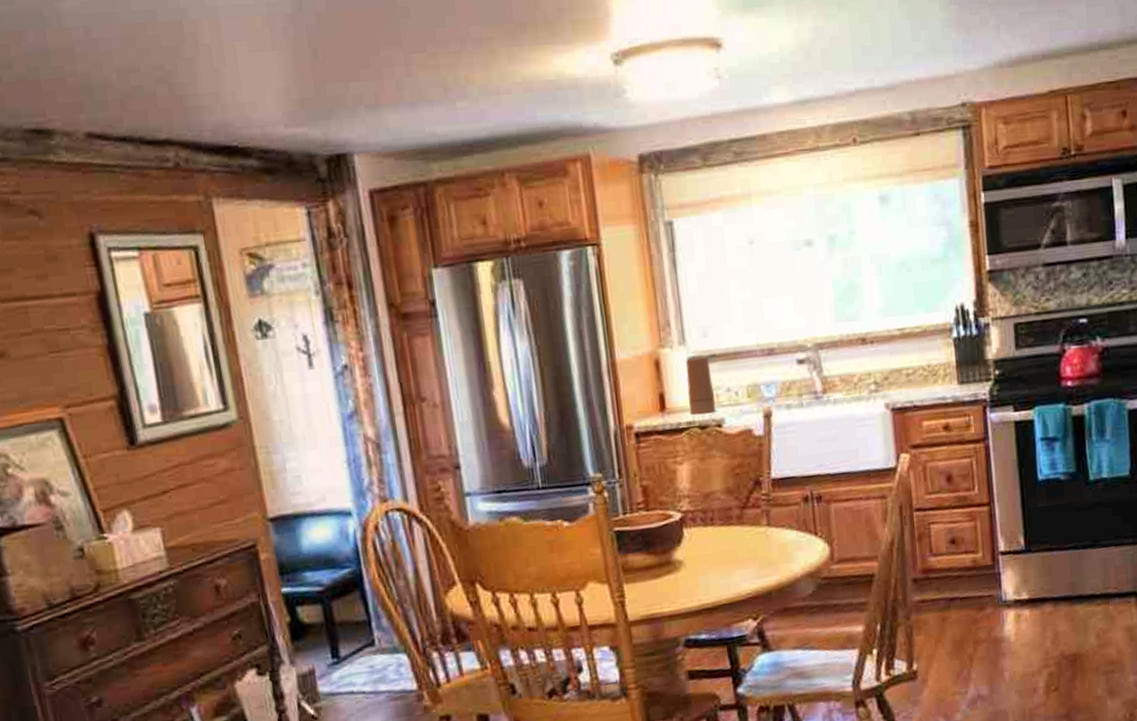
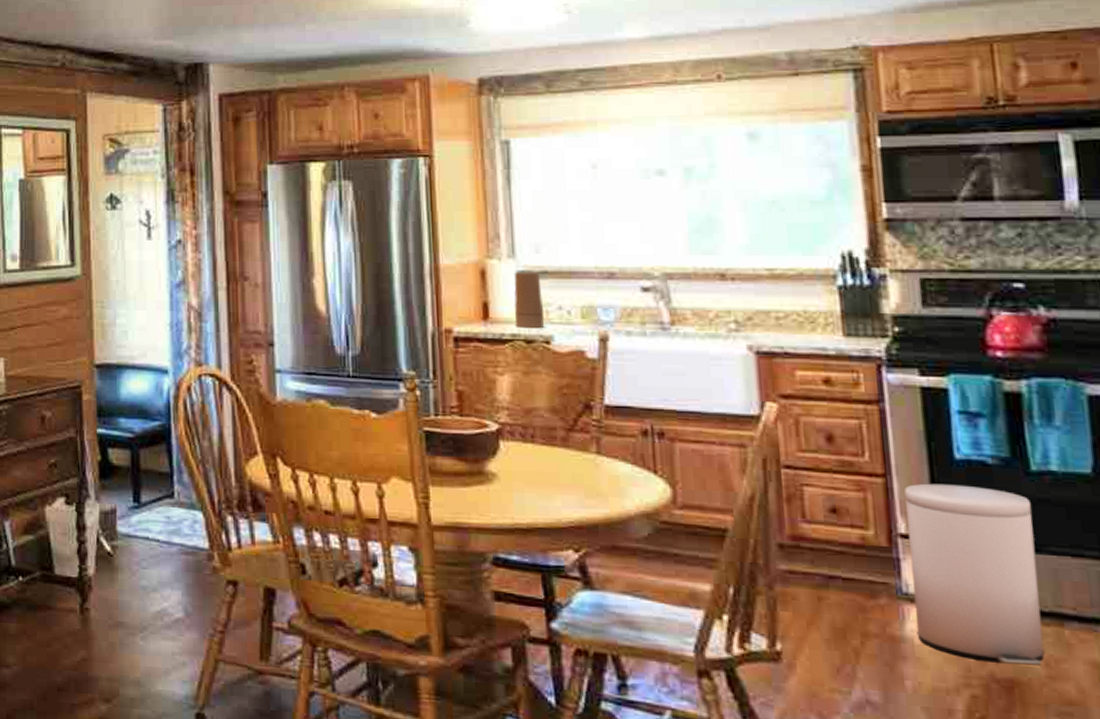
pedal bin: none [1003,500,1097,645] -> present [903,483,1045,666]

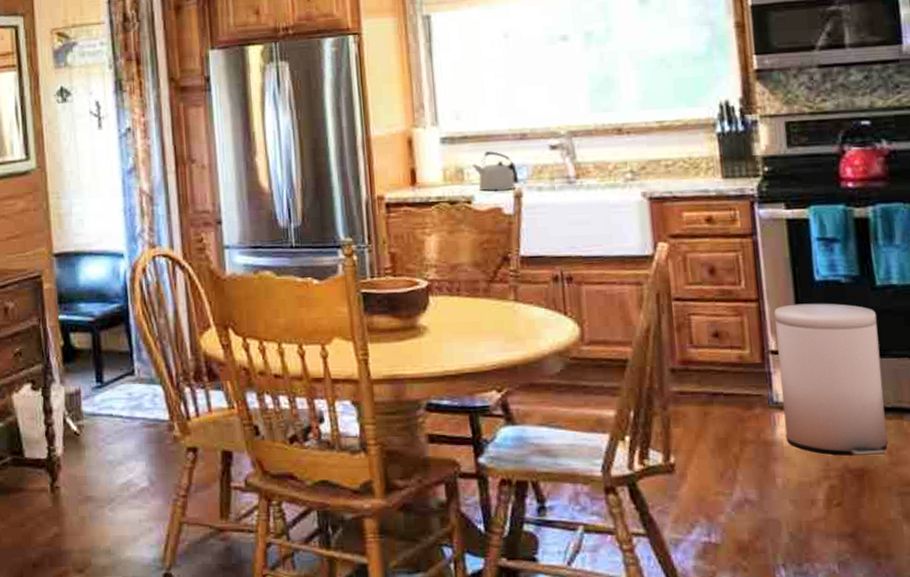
canister: present [514,272,544,329] -> none [438,138,465,191]
kettle: none [553,289,606,333] -> present [472,151,519,191]

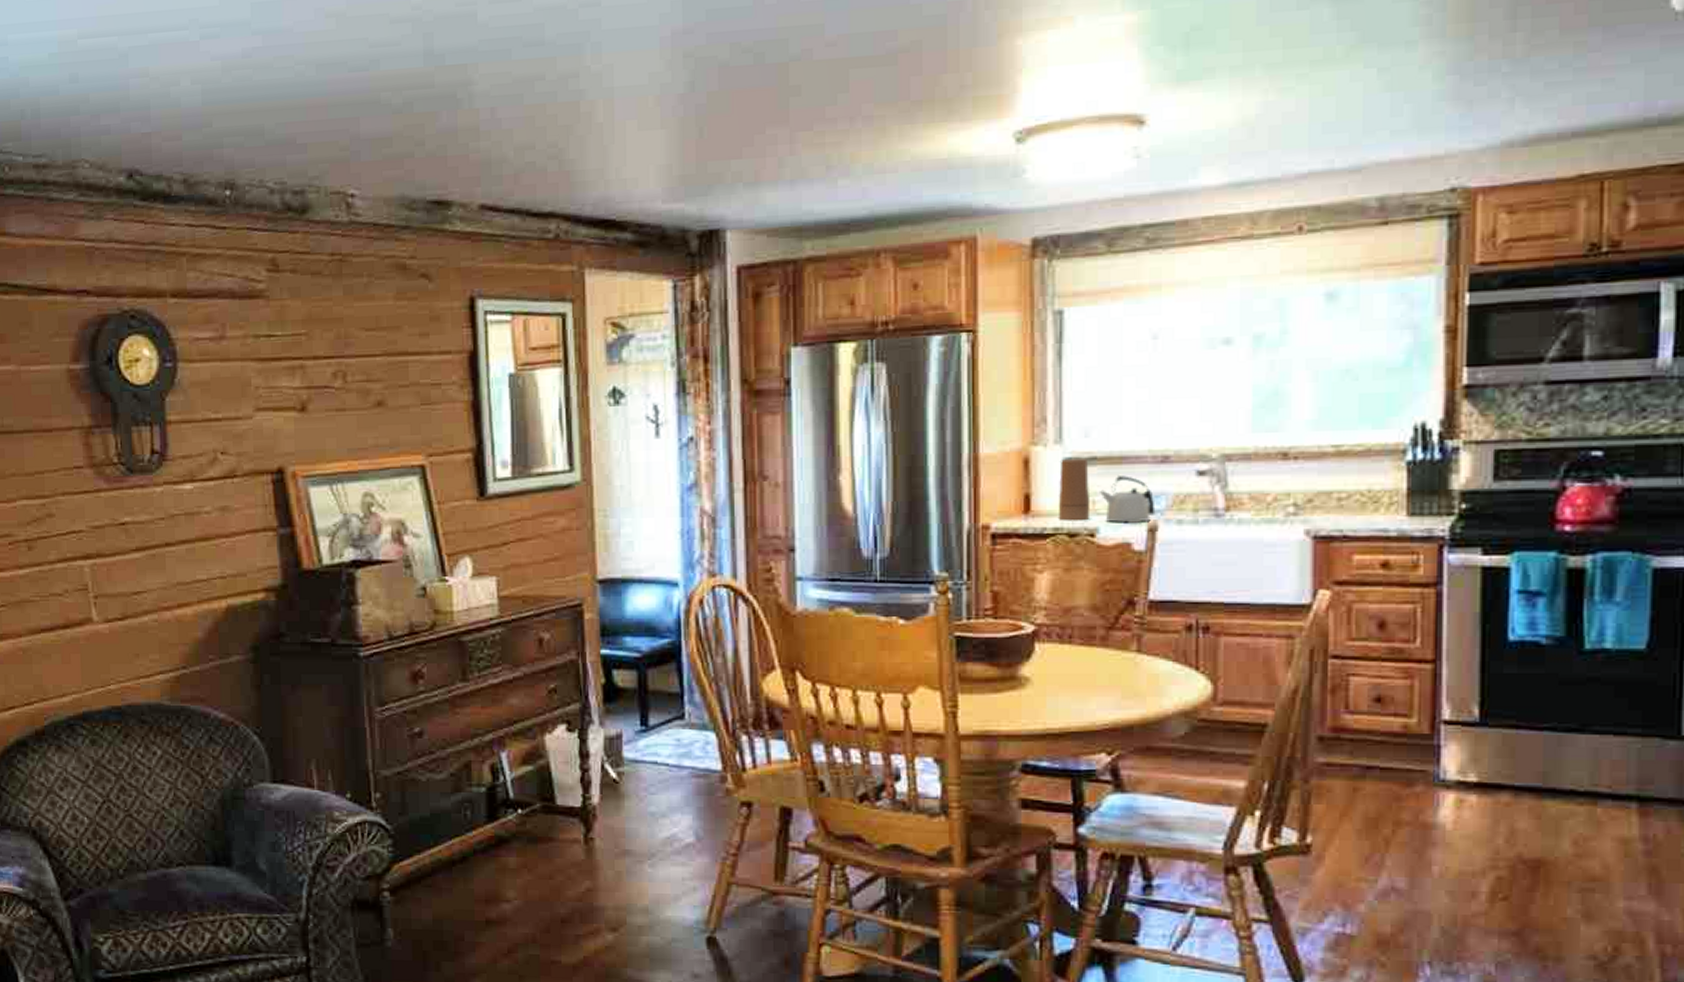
canister: none [438,138,465,191] -> present [1059,459,1089,521]
pedal bin: present [773,303,888,456] -> none [1449,667,1581,846]

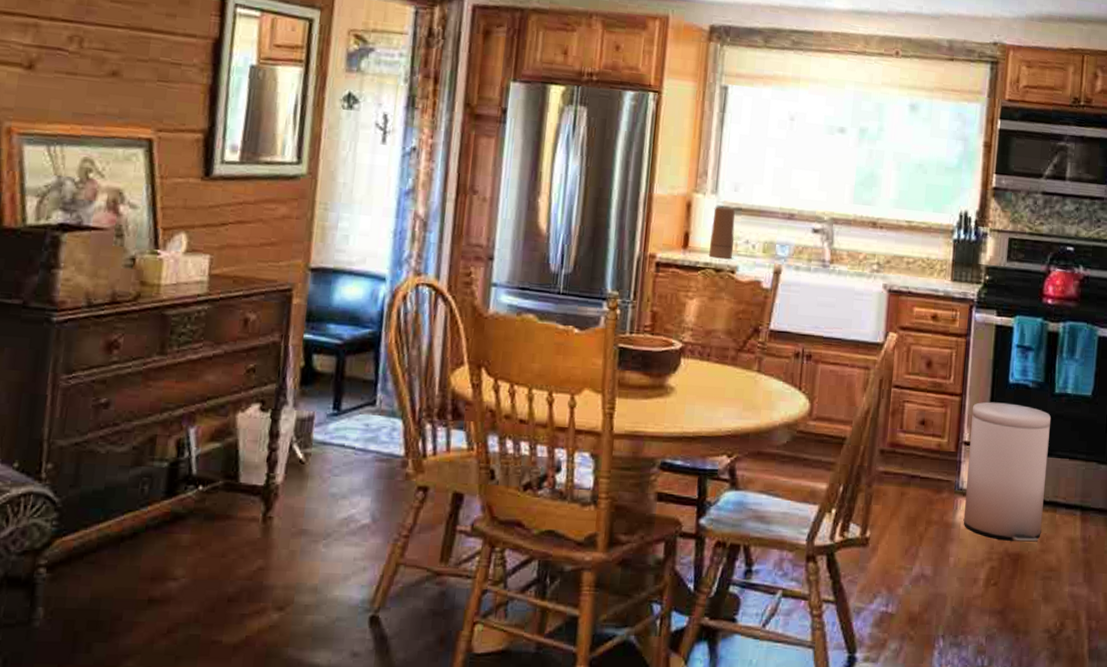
kettle: present [1100,476,1156,523] -> none [742,226,781,266]
pedal bin: none [1449,667,1581,846] -> present [963,401,1052,543]

